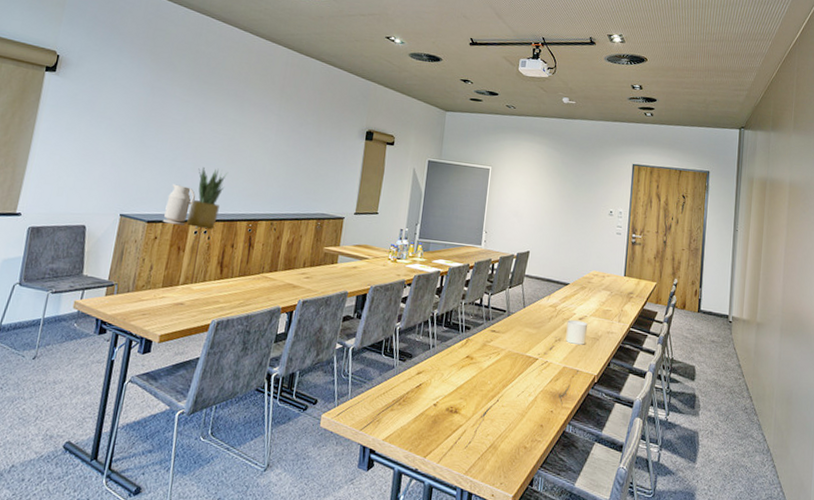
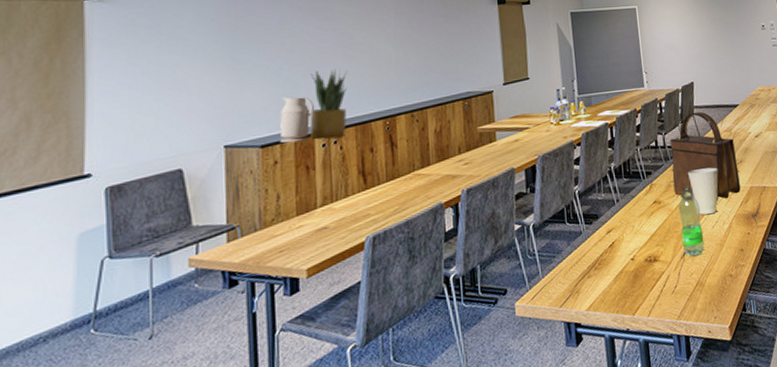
bottle: none [484,351,510,420] -> present [678,187,705,257]
handbag: none [488,280,557,373] -> present [670,111,741,202]
cup: none [504,335,535,383] -> present [688,167,719,215]
mug: present [565,320,588,345] -> none [744,138,767,163]

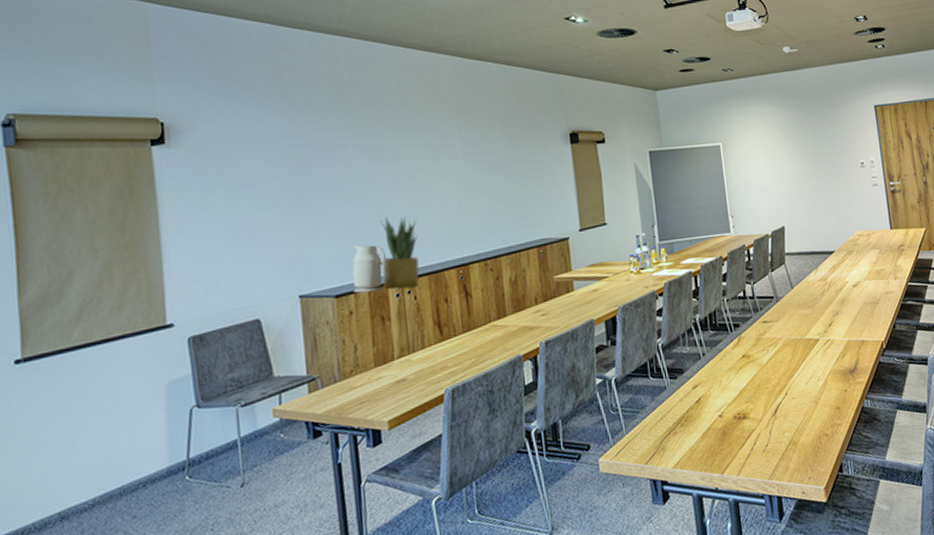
handbag: present [670,111,741,202] -> none [759,259,837,357]
bottle: present [678,187,705,257] -> none [769,340,798,415]
cup: present [688,167,719,215] -> none [779,319,813,371]

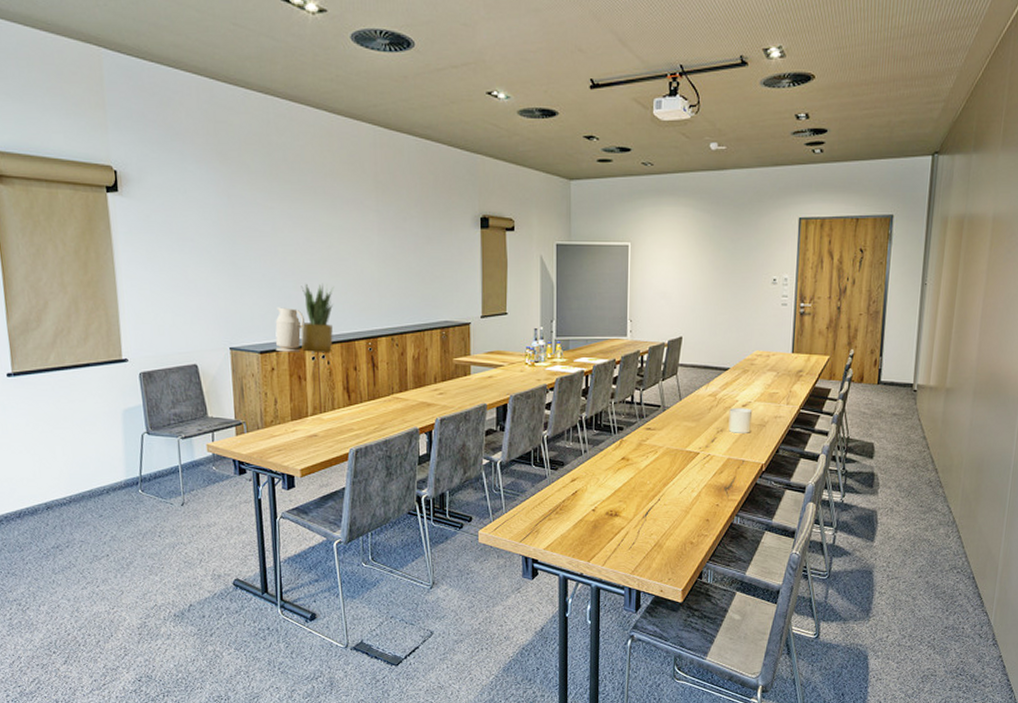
mug: none [841,288,866,315] -> present [728,408,753,433]

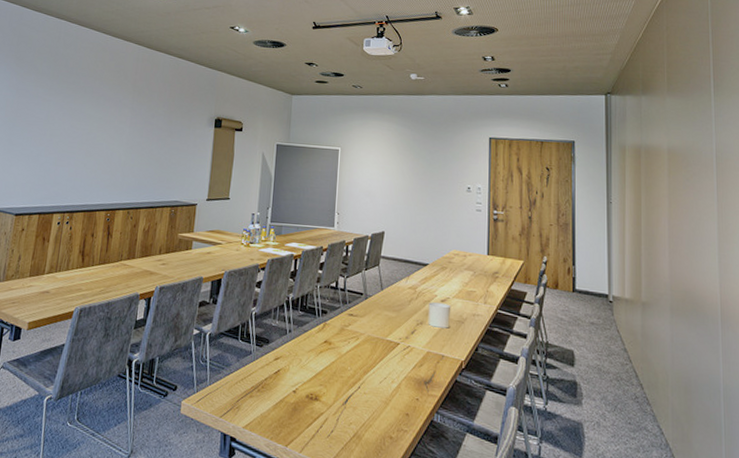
water jug: present [275,307,304,352] -> none [28,178,58,217]
planter: present [300,283,335,354] -> none [50,161,87,221]

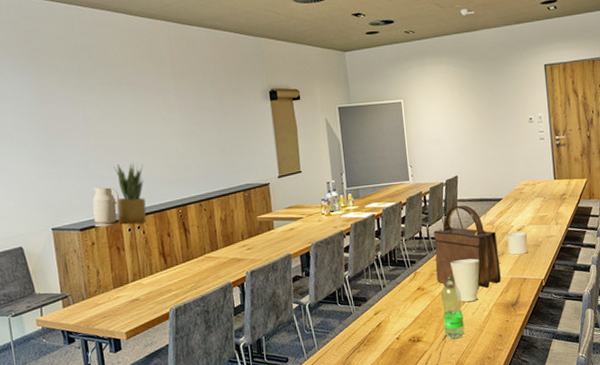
water jug: none [28,178,58,217] -> present [92,187,119,228]
planter: none [50,161,87,221] -> present [113,162,147,225]
handbag: none [346,262,418,358] -> present [433,205,501,291]
bottle: none [346,335,371,408] -> present [440,276,465,340]
cup: none [363,319,396,369] -> present [450,258,480,302]

